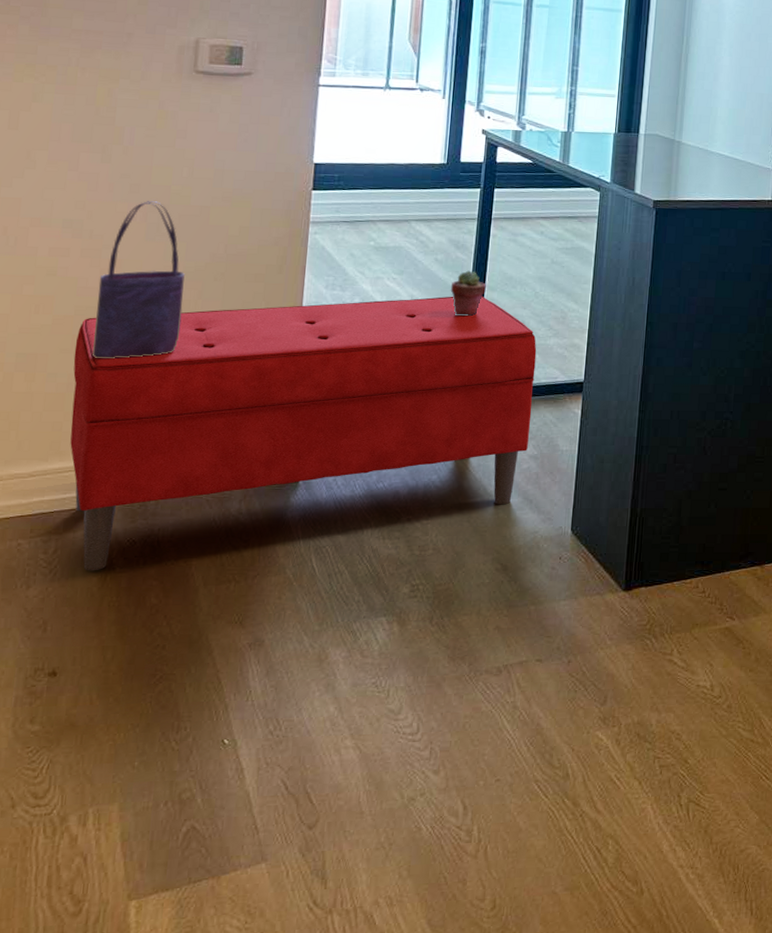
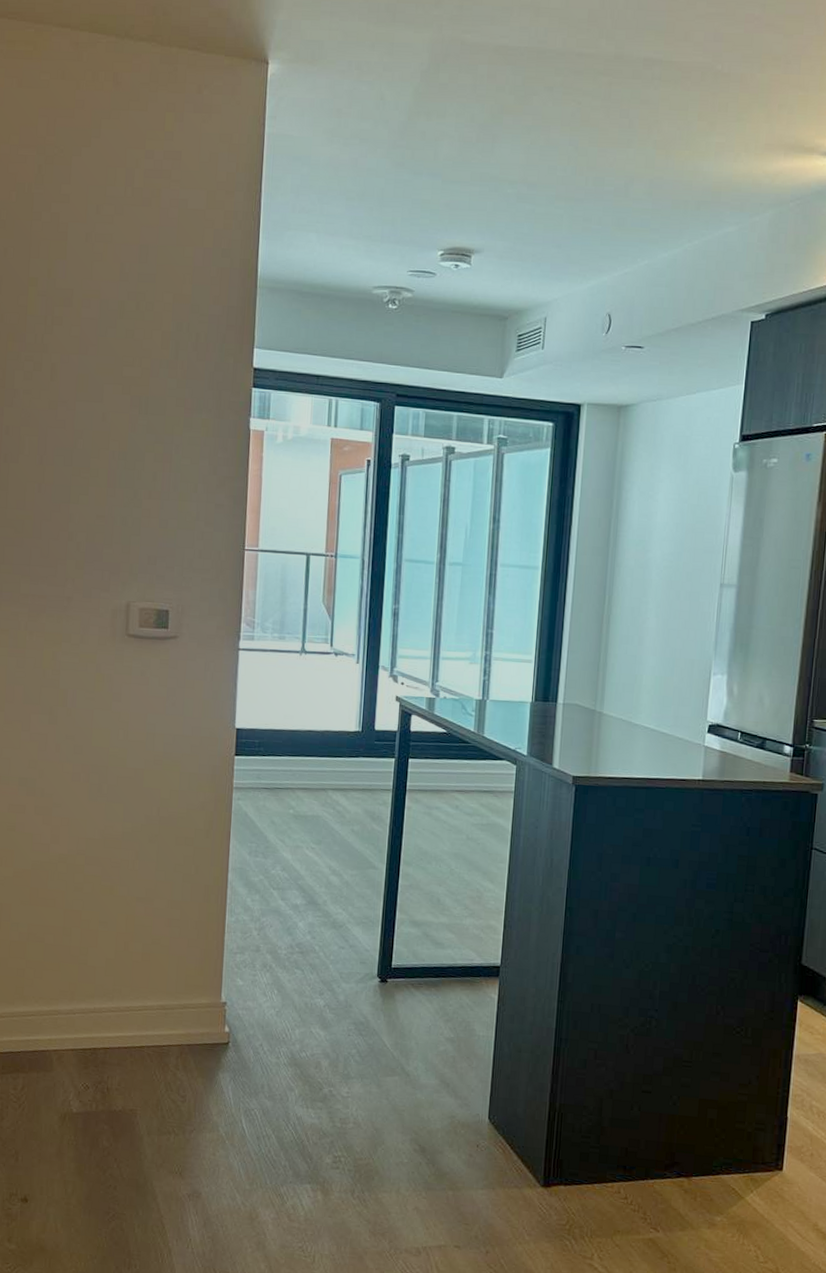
bench: present [70,296,537,571] -> none [31,868,453,1110]
tote bag: present [92,201,185,358] -> none [47,762,123,913]
potted succulent: present [450,270,487,317] -> none [366,843,403,891]

